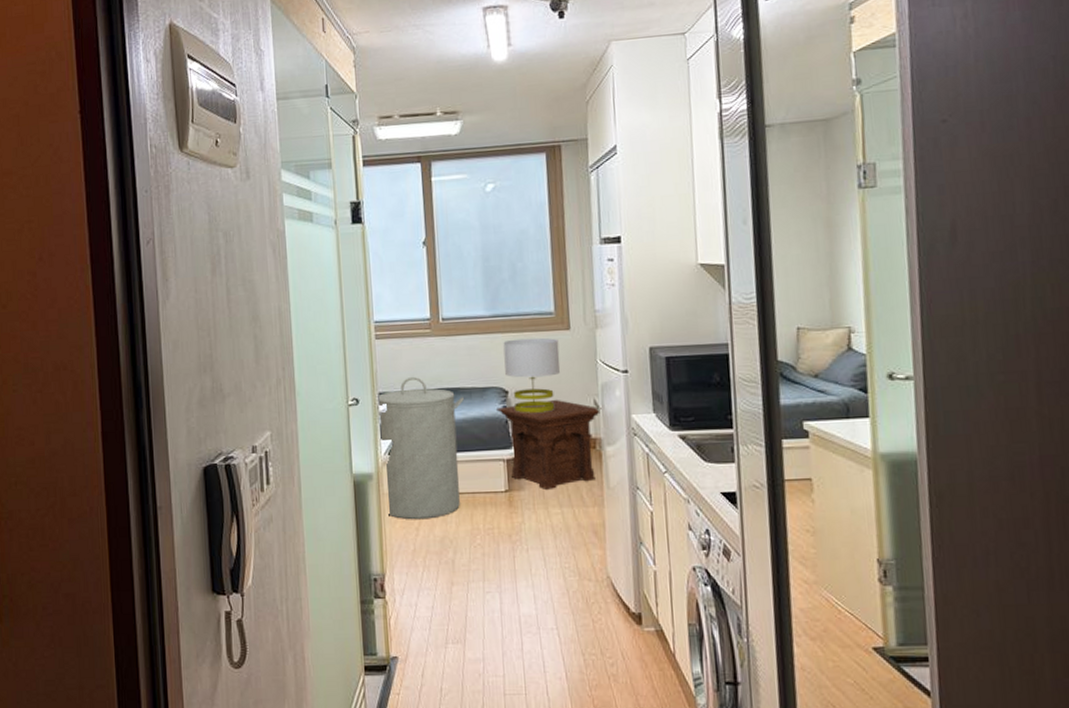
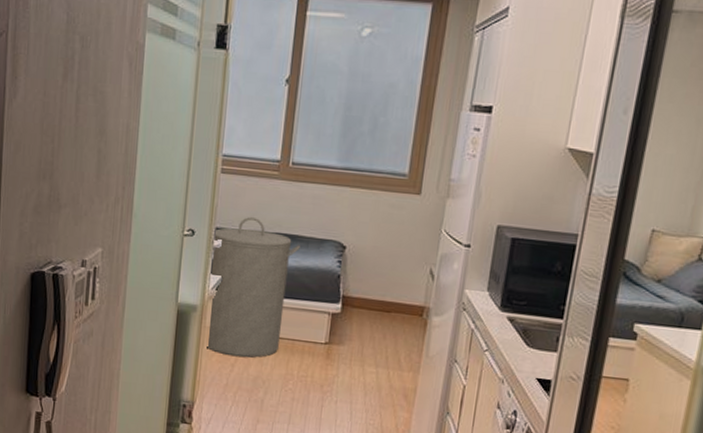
side table: present [495,399,602,489] -> none [330,261,436,349]
table lamp: present [503,337,561,413] -> none [346,195,407,274]

